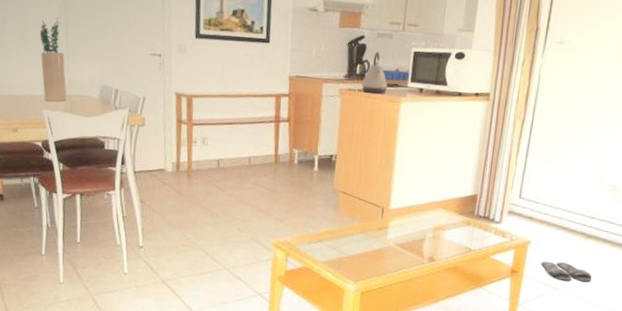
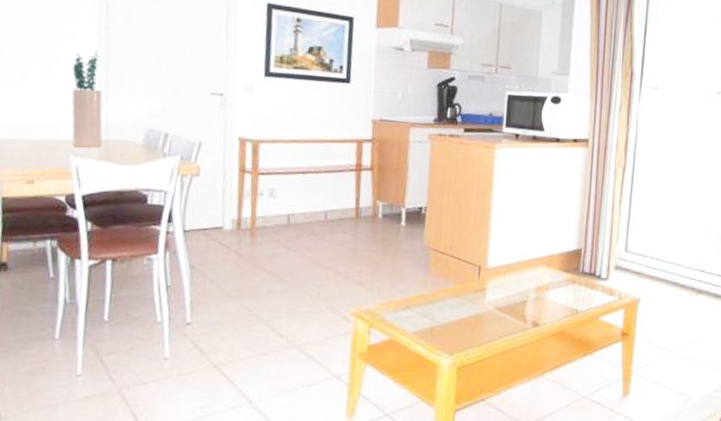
kettle: present [361,52,388,95] -> none [453,94,481,140]
slippers: present [541,261,592,283] -> none [653,321,706,343]

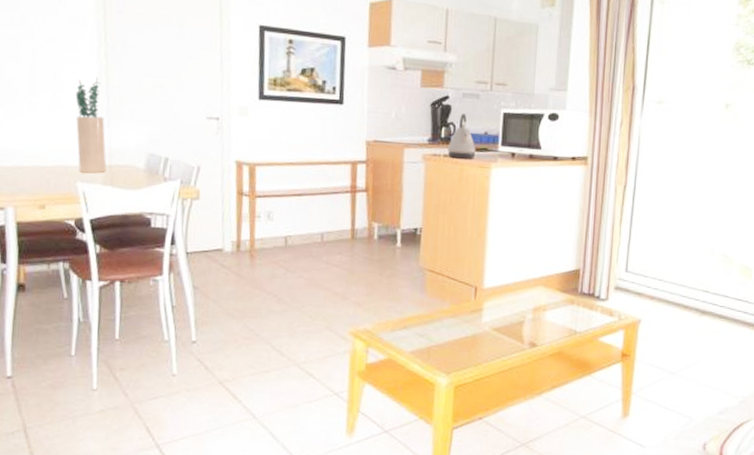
kettle: none [453,94,481,140] -> present [447,113,476,160]

